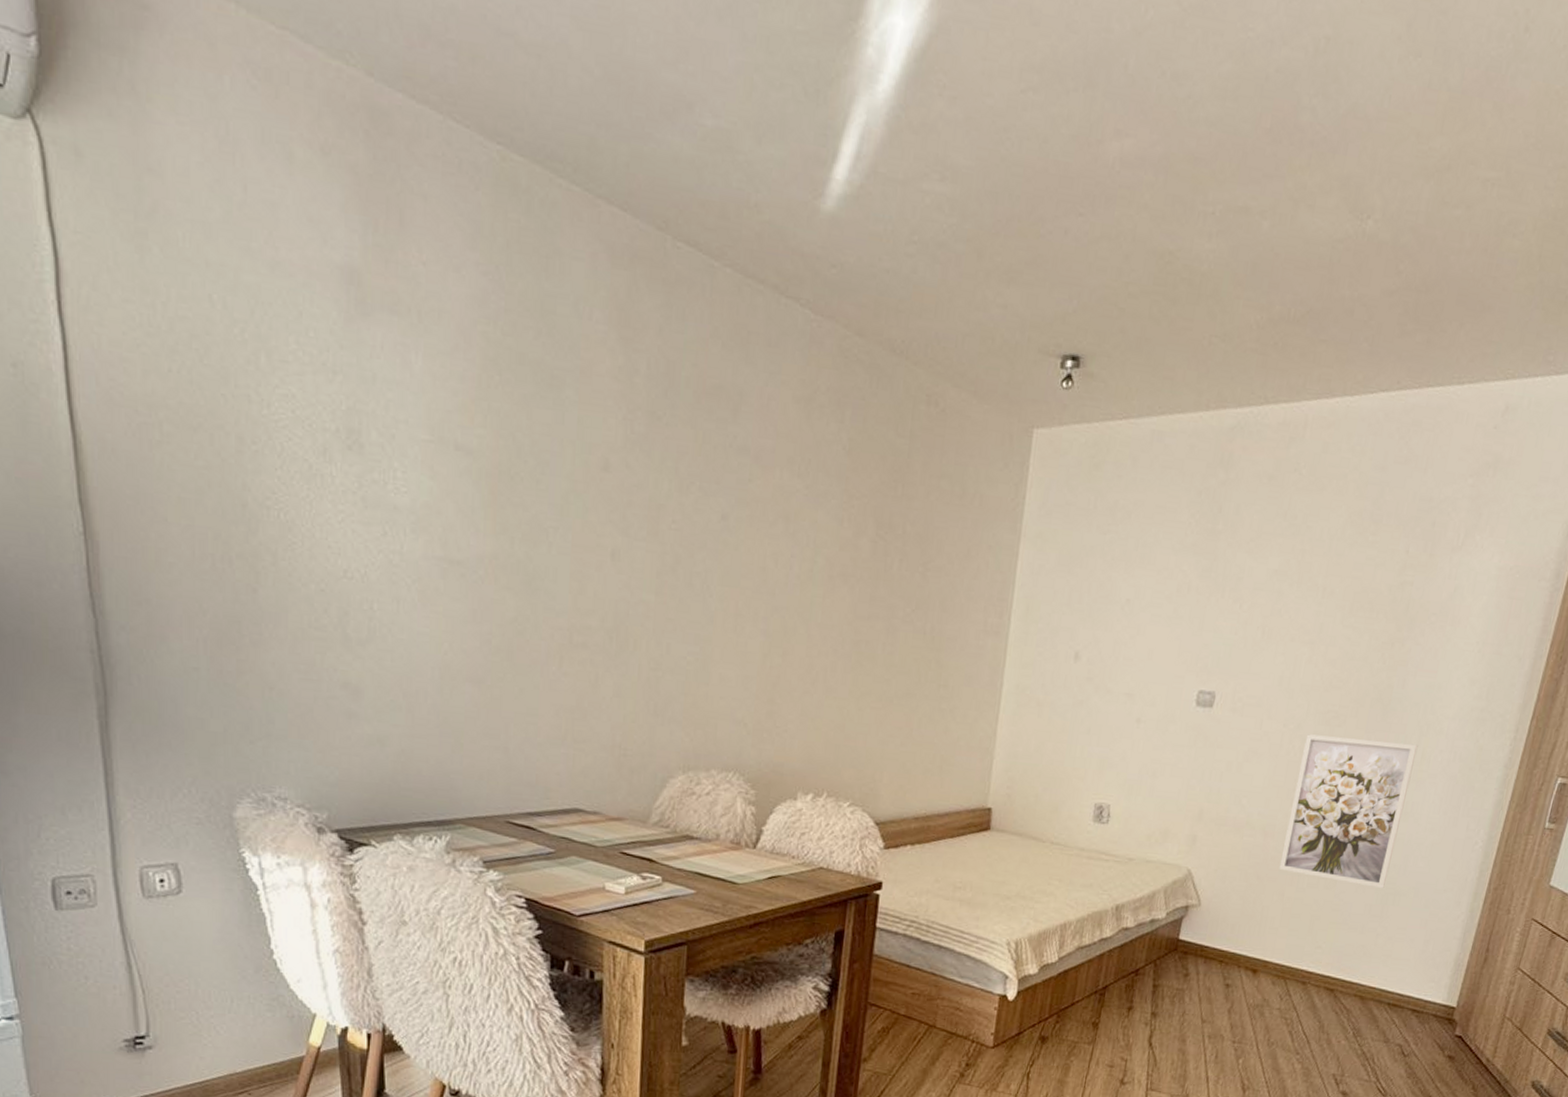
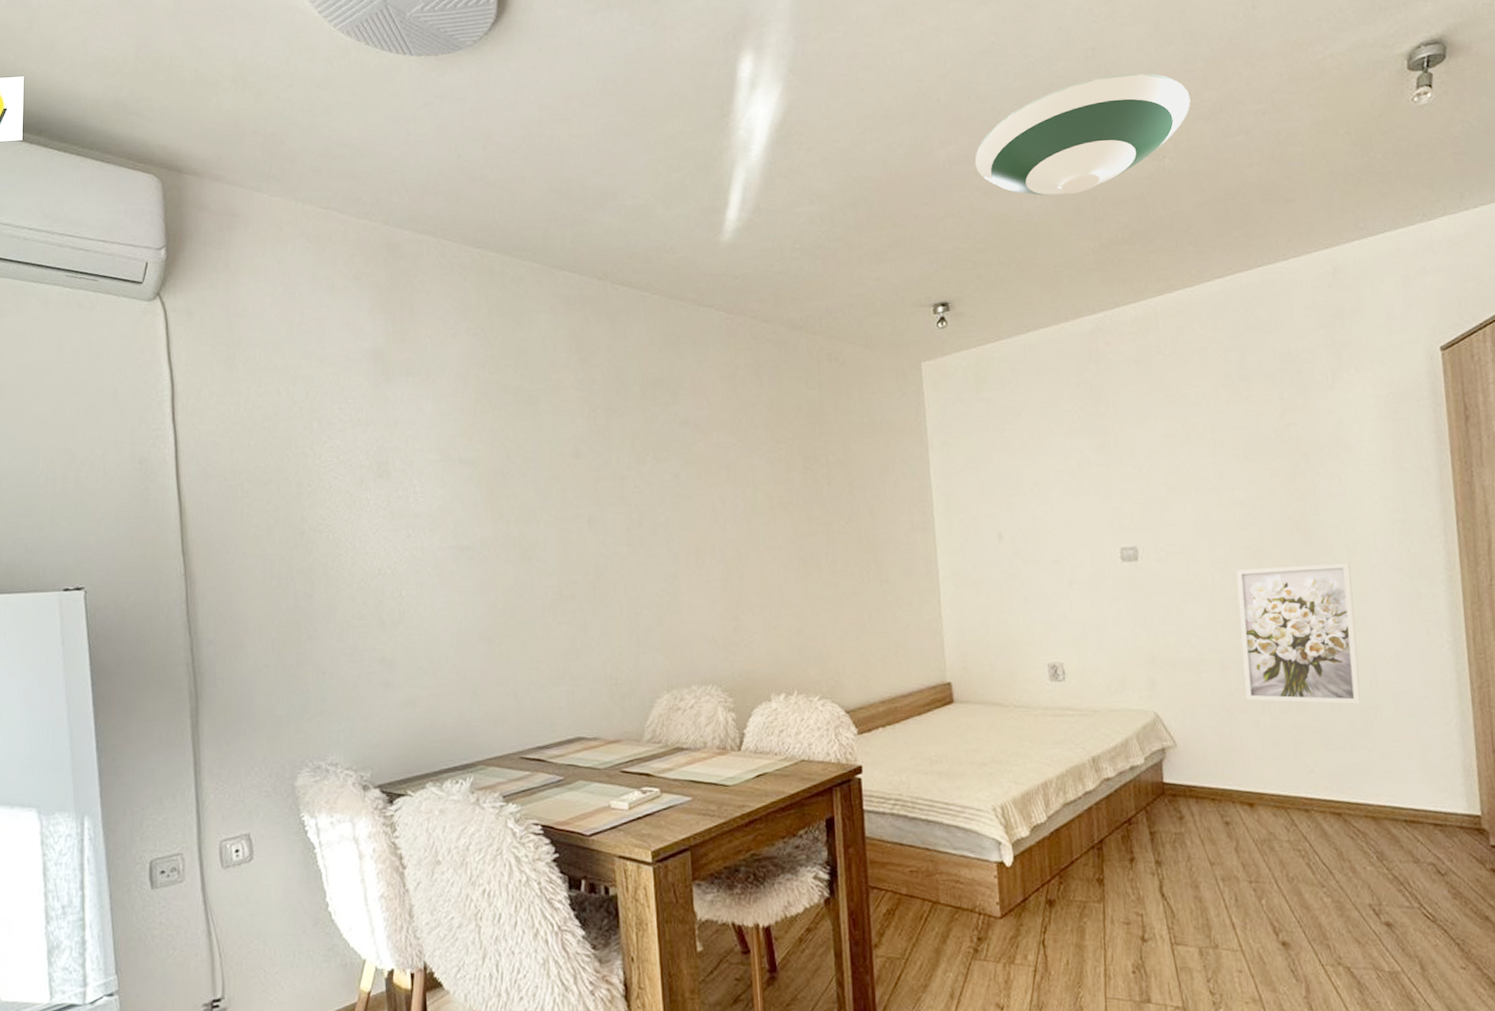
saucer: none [1150,83,1420,243] -> present [974,73,1191,196]

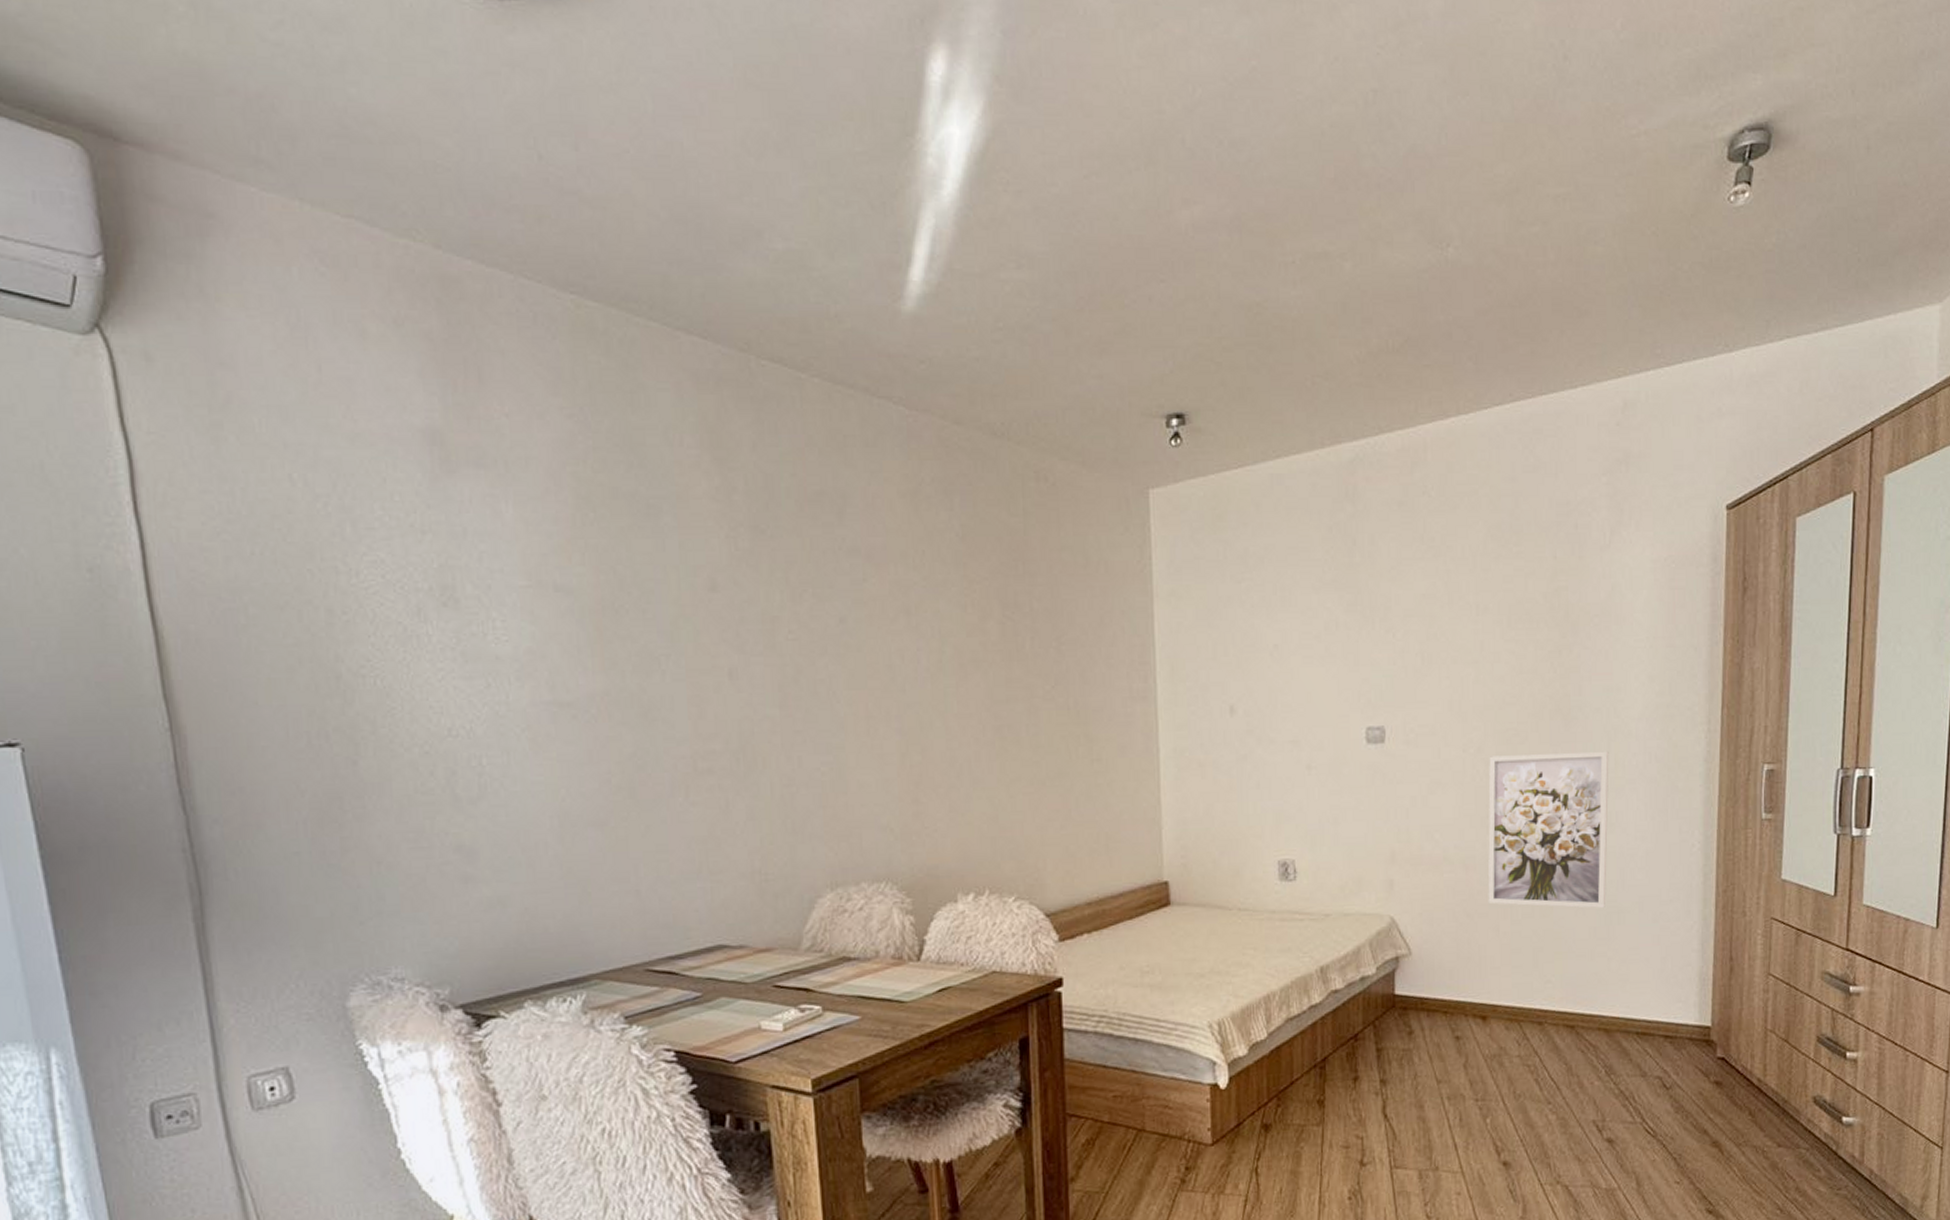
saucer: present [974,73,1191,196] -> none [1224,129,1484,283]

